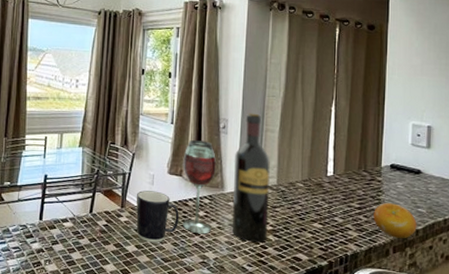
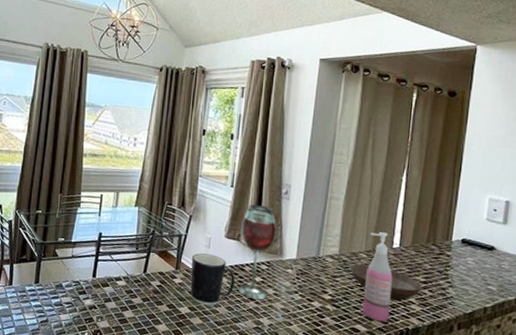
wine bottle: present [231,113,270,242] -> none [288,179,333,311]
bowl: none [288,194,358,227] -> present [349,264,423,301]
soap dispenser: none [303,161,329,249] -> present [363,232,393,322]
fruit: present [373,203,417,239] -> none [439,278,486,316]

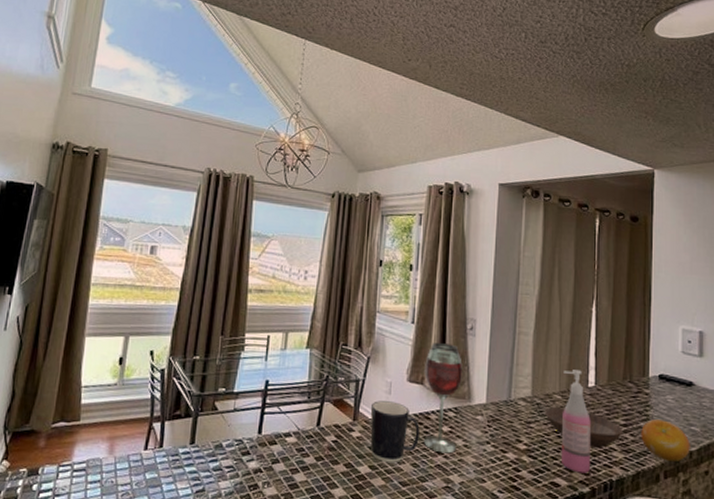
fruit: none [439,278,486,316] -> present [641,419,690,462]

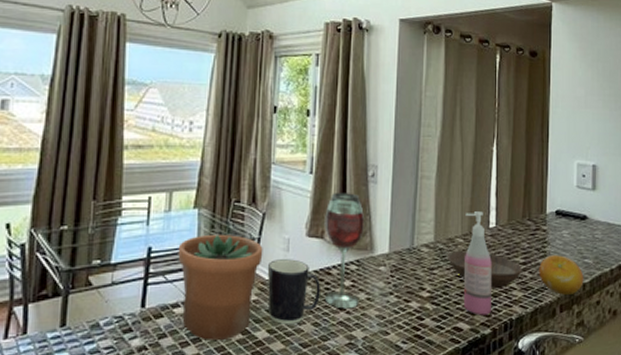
planter: none [291,373,367,471] -> present [178,234,263,340]

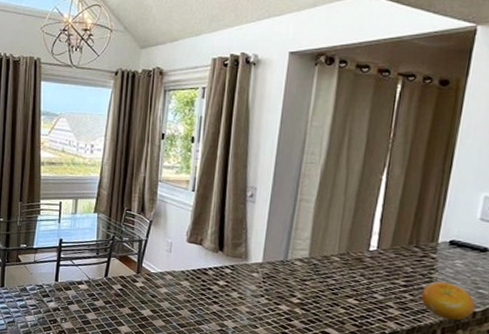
planter: present [178,234,263,340] -> none [82,233,150,312]
mug: present [267,259,320,325] -> none [152,258,198,309]
wineglass: present [324,193,365,309] -> none [200,209,242,303]
bowl: present [447,251,523,288] -> none [320,267,403,304]
soap dispenser: present [464,211,492,316] -> none [334,234,369,326]

